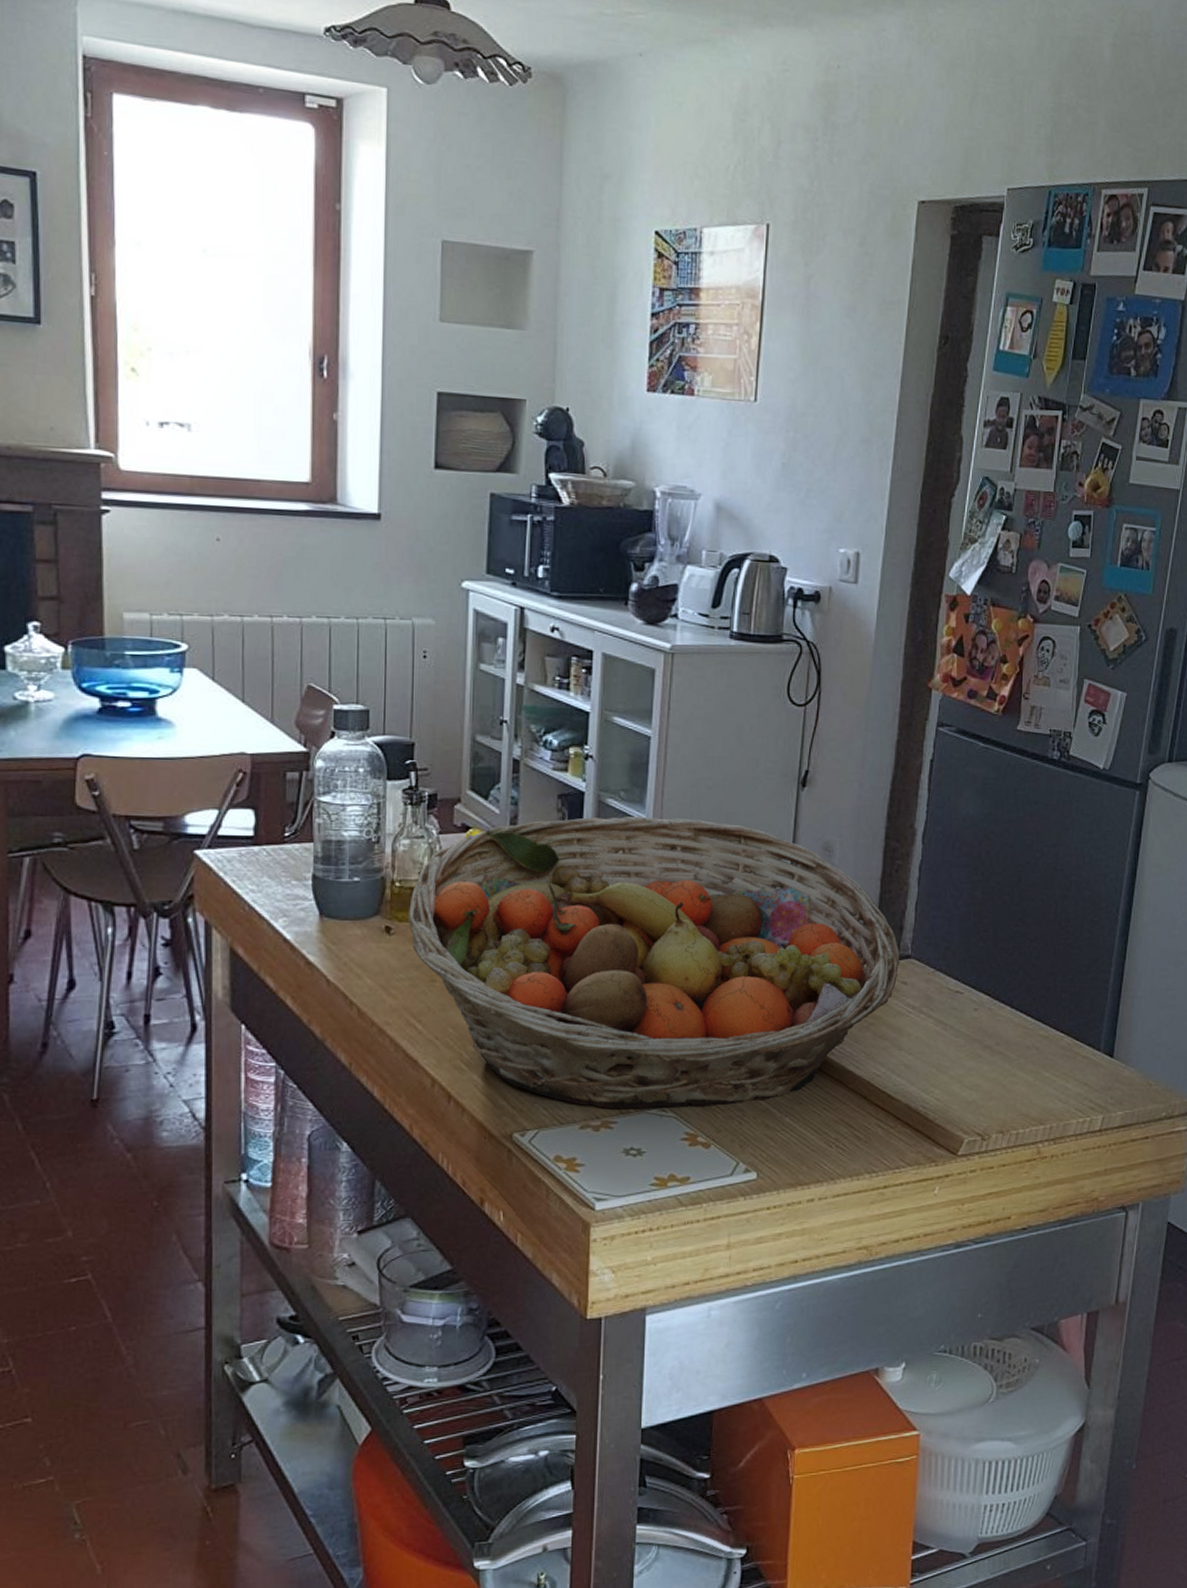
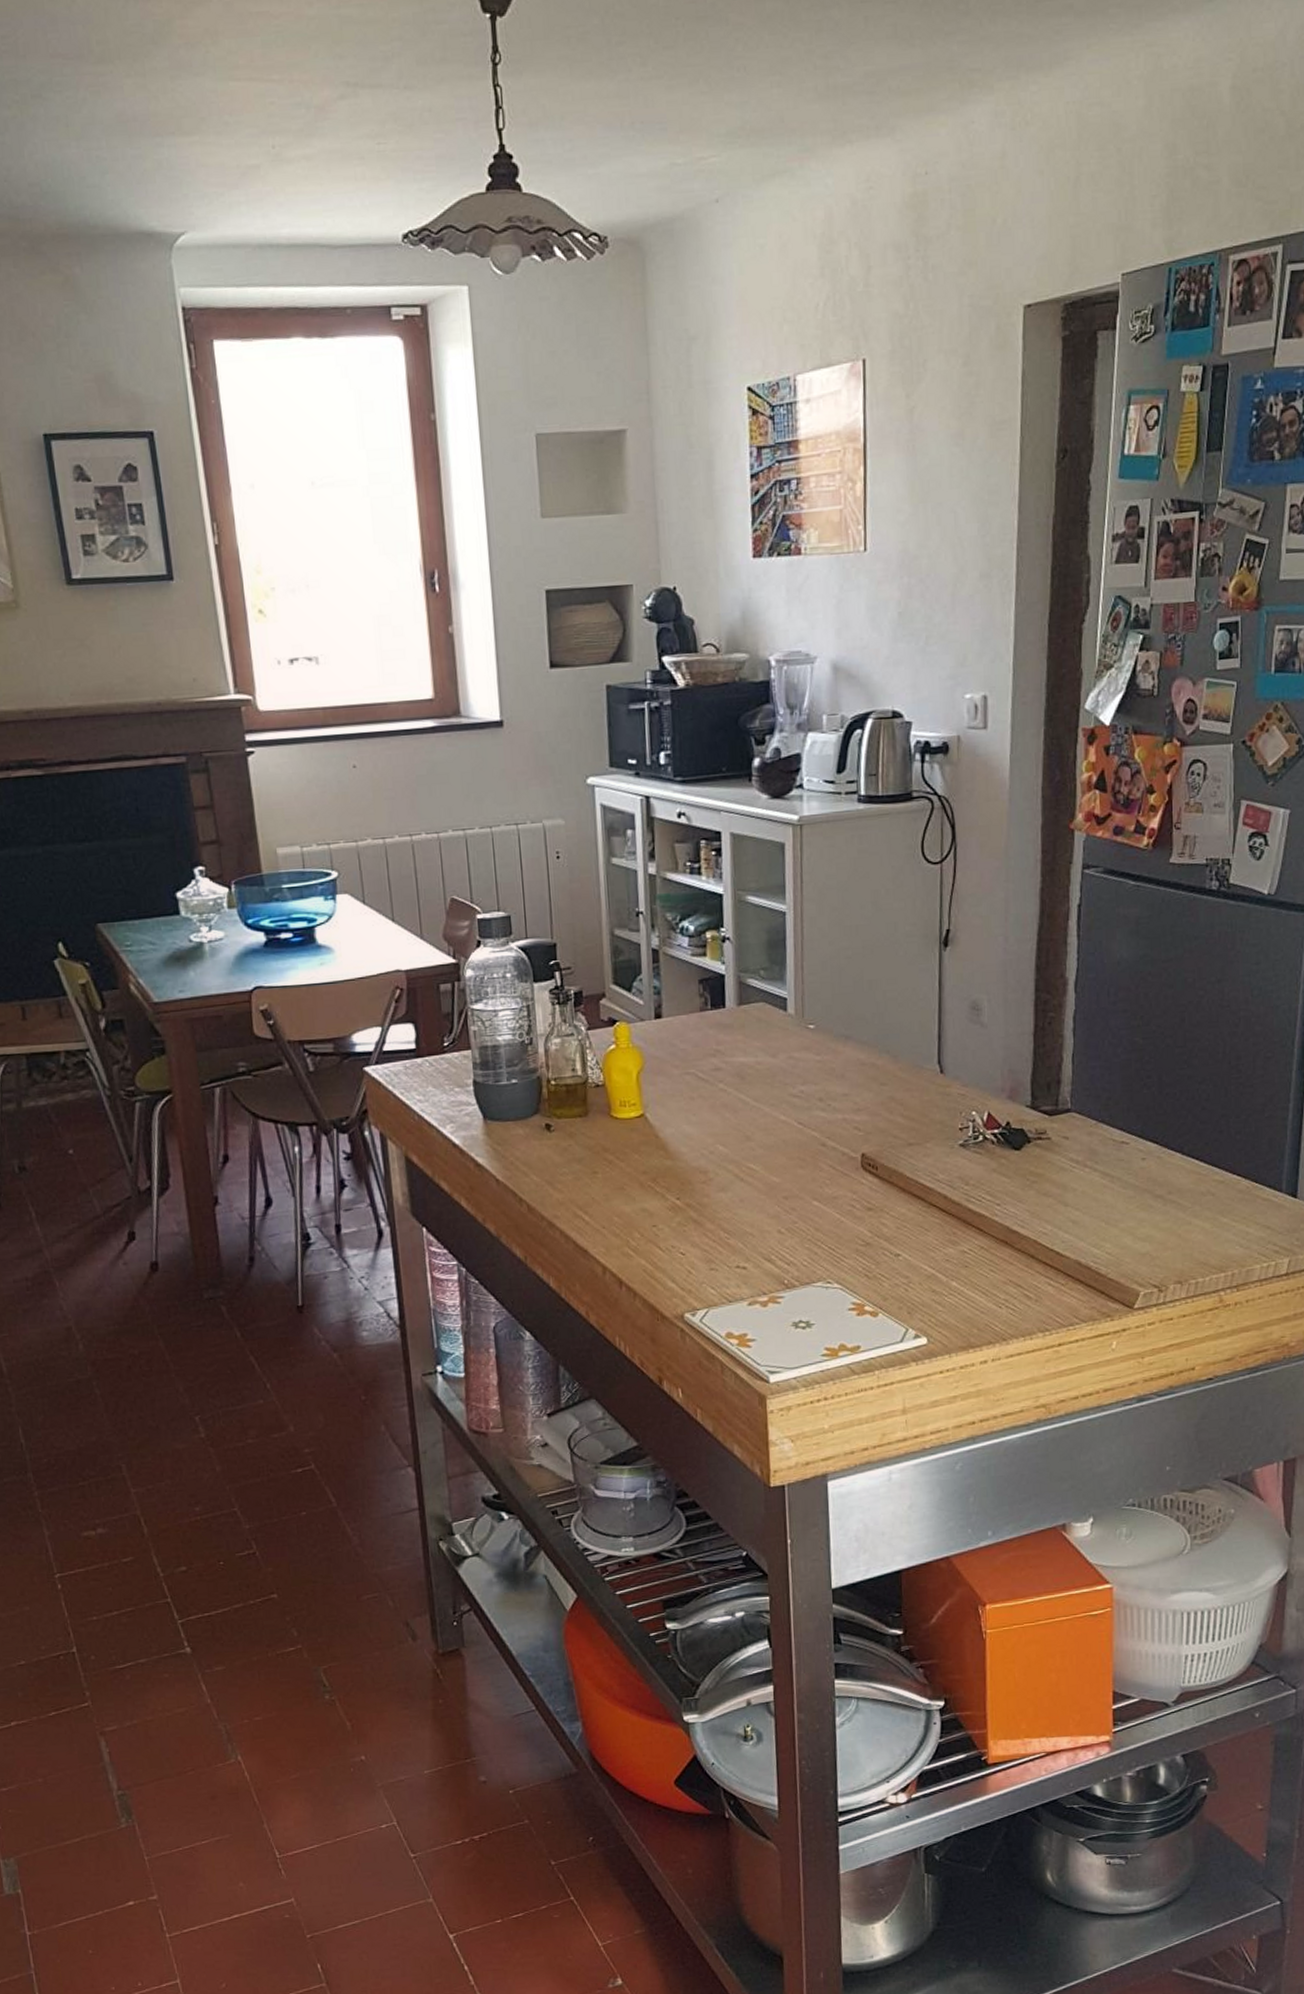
fruit basket: present [407,816,900,1109] -> none [565,990,1060,1284]

